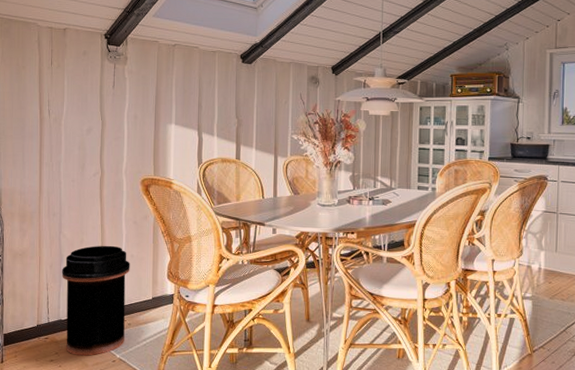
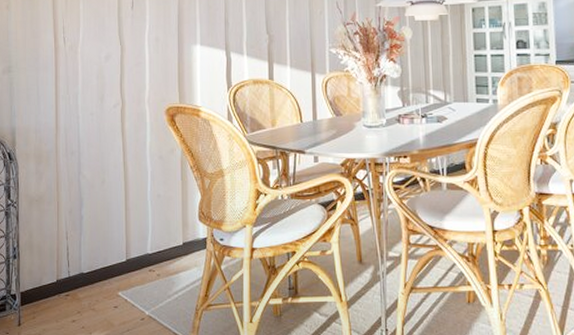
trash can: present [62,245,130,356] -> none [83,185,157,314]

